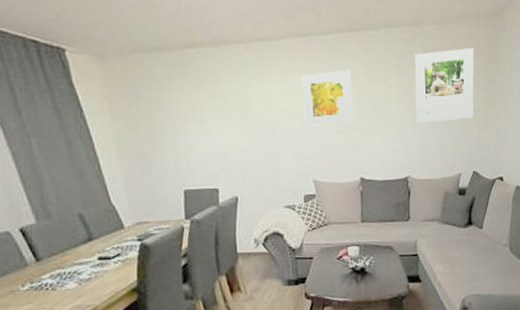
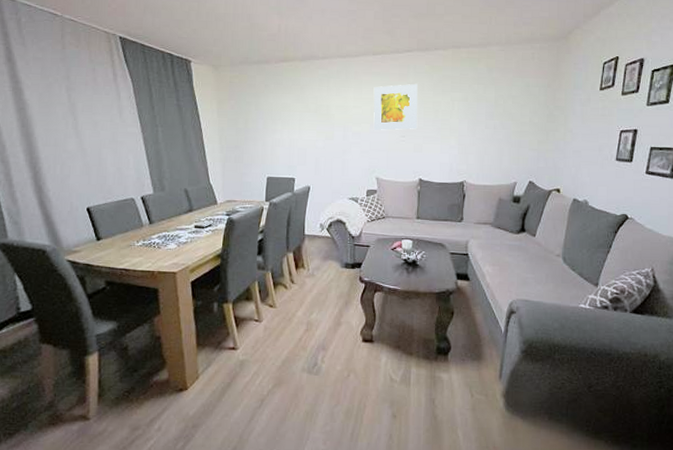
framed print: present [415,47,474,123] -> none [476,67,538,133]

